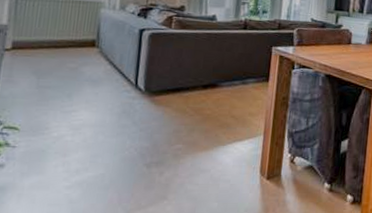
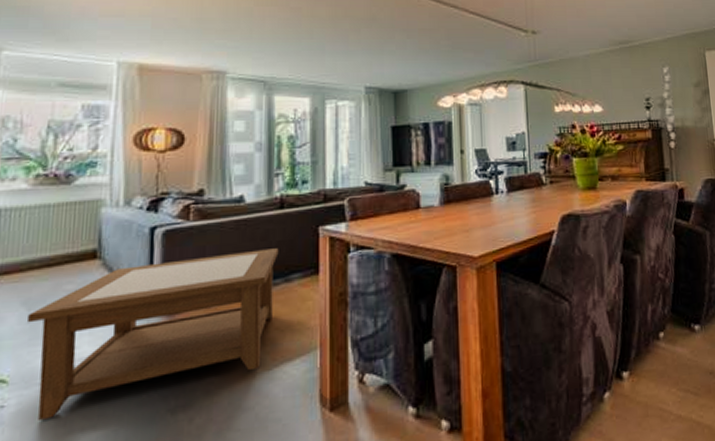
coffee table: none [36,56,240,160] -> present [26,248,279,420]

